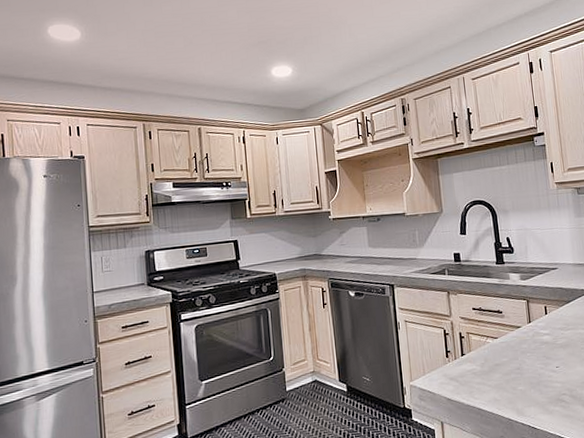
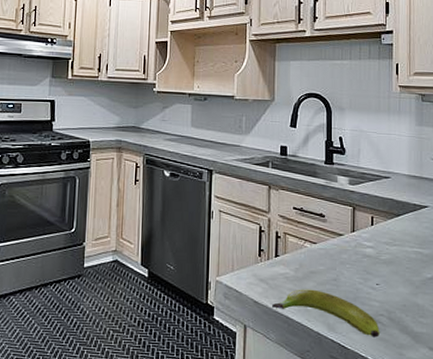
banana: none [464,380,565,416] -> present [272,289,380,338]

